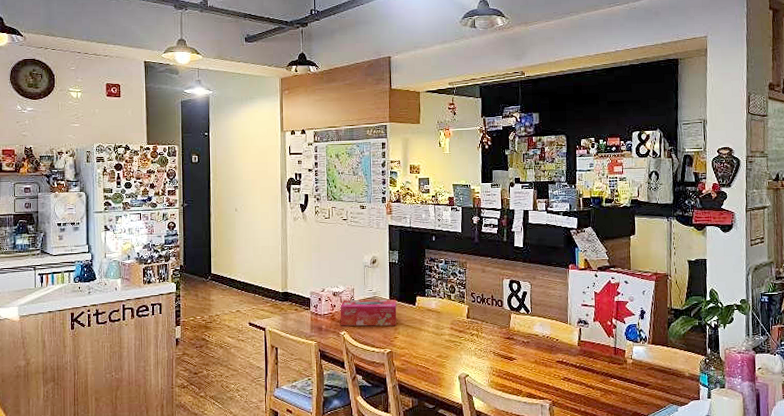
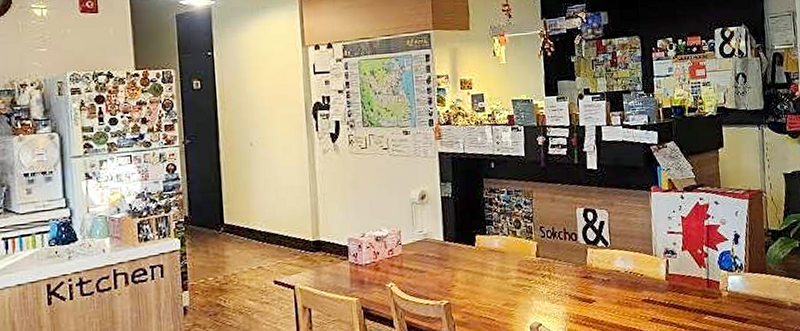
tissue box: present [340,299,397,326] -> none [384,240,454,277]

